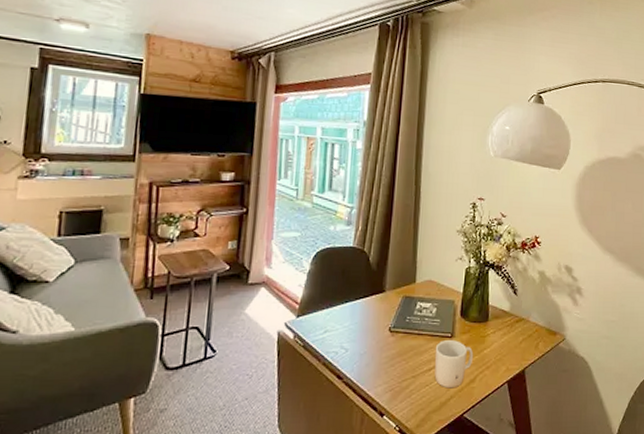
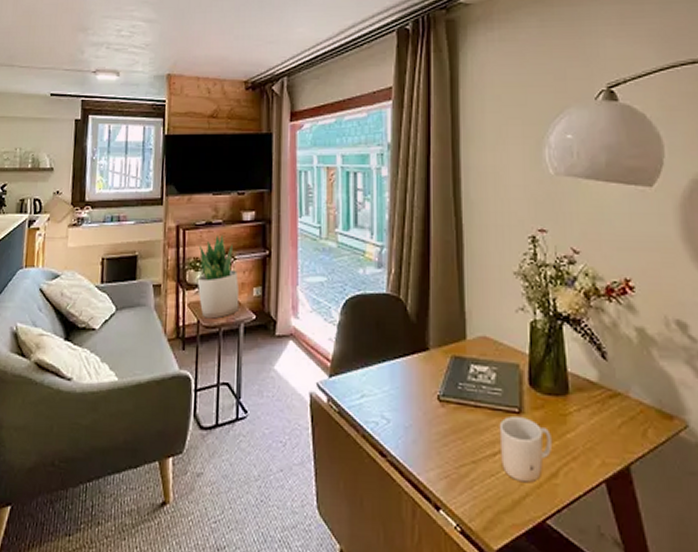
planter: none [169,192,214,270] -> present [197,234,240,319]

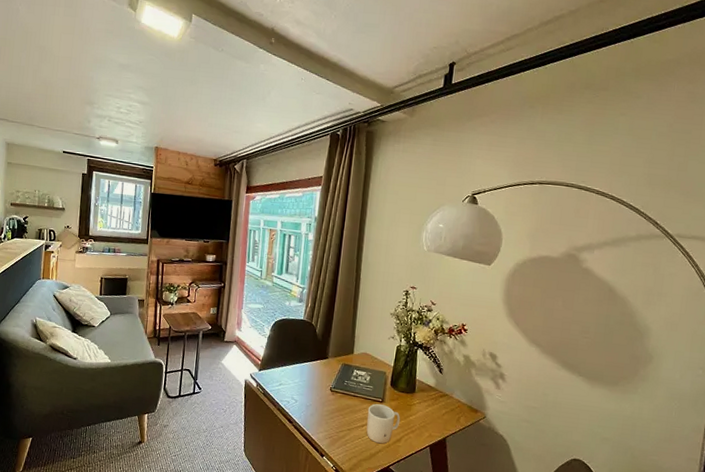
planter: present [197,234,240,319] -> none [170,269,201,327]

